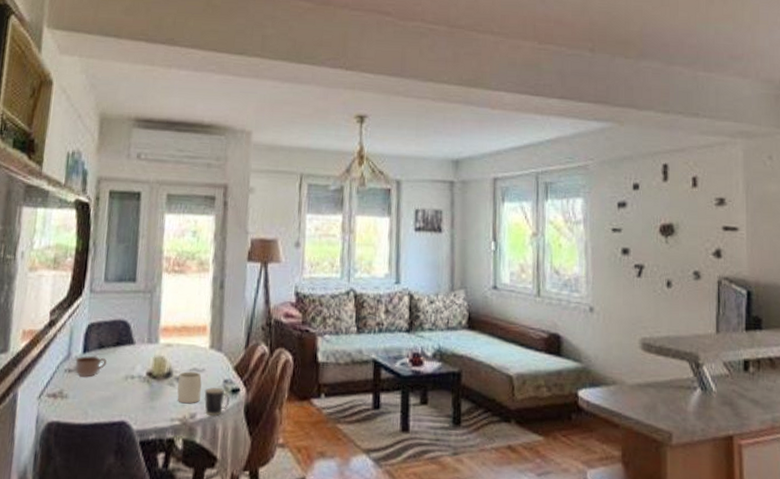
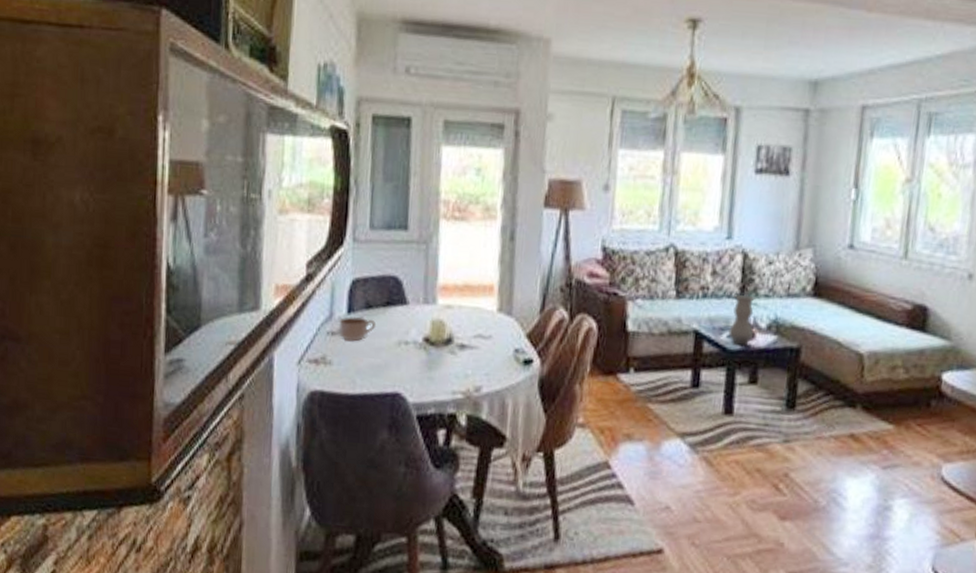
mug: present [177,371,202,404] -> none [459,338,488,376]
mug: present [204,387,230,416] -> none [490,357,521,390]
vase: none [401,329,423,371] -> present [728,295,755,345]

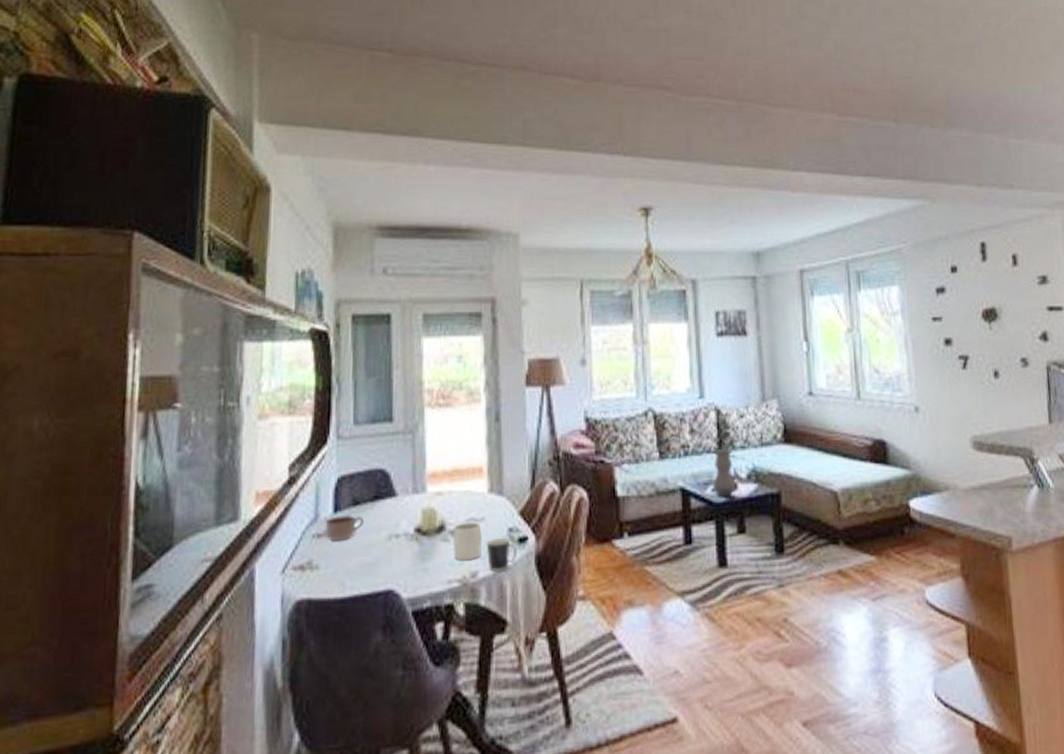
mug: none [459,338,488,376] -> present [452,522,482,561]
mug: none [490,357,521,390] -> present [486,538,516,572]

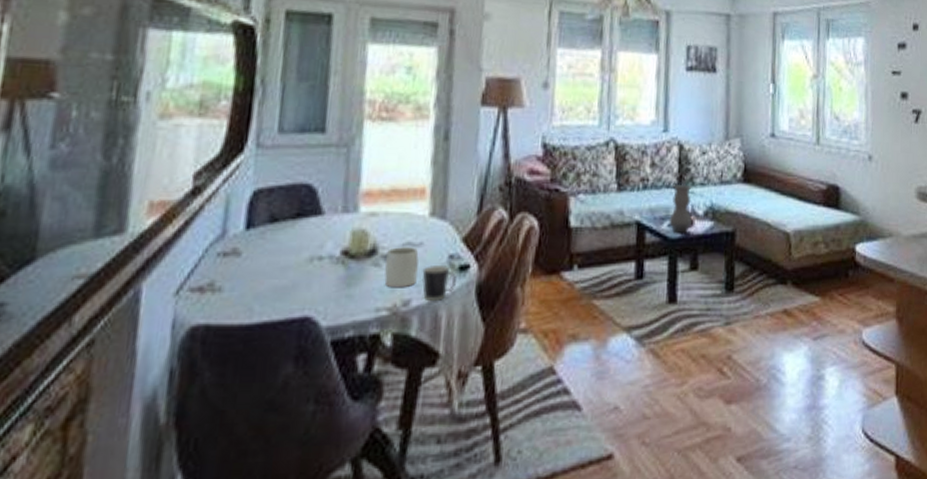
teacup: present [325,514,364,542] -> none [233,232,282,262]

